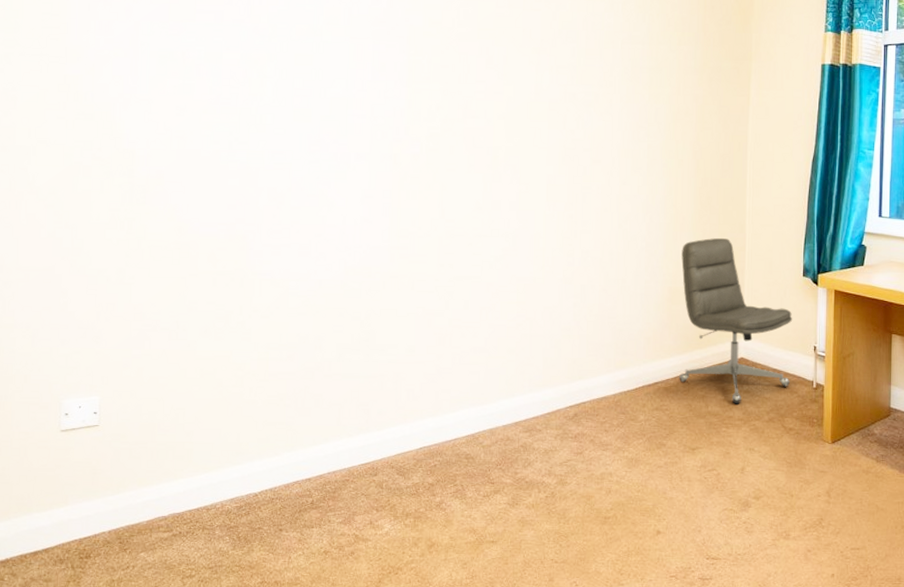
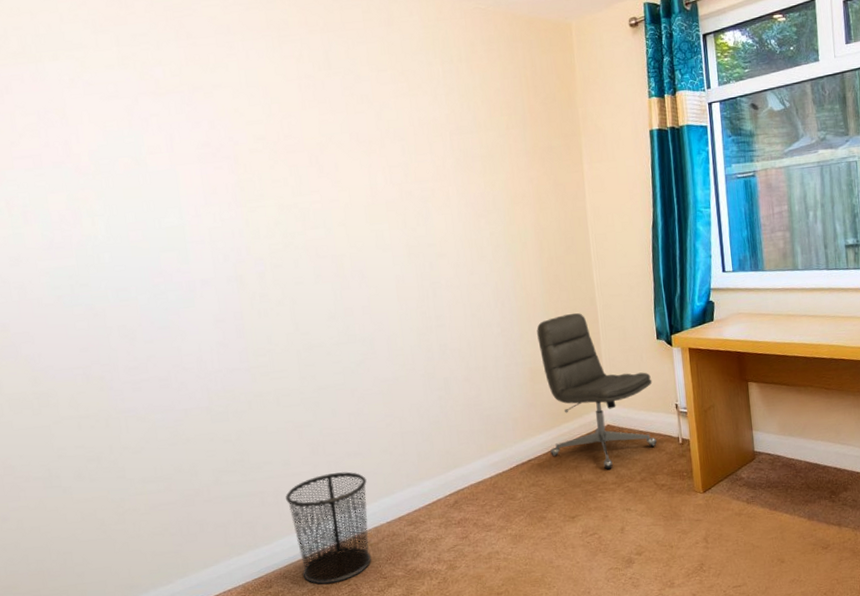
waste bin: none [405,367,489,480] -> present [285,472,371,584]

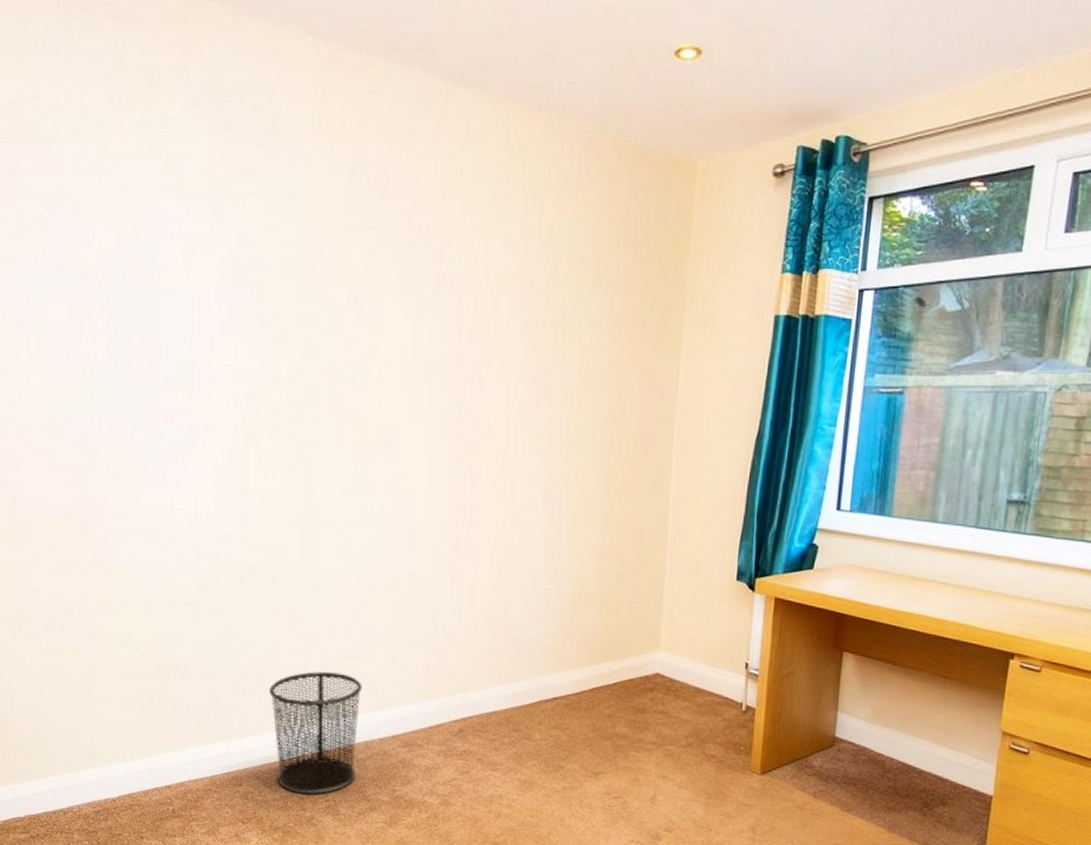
chair: present [536,313,657,470] -> none [582,532,722,726]

